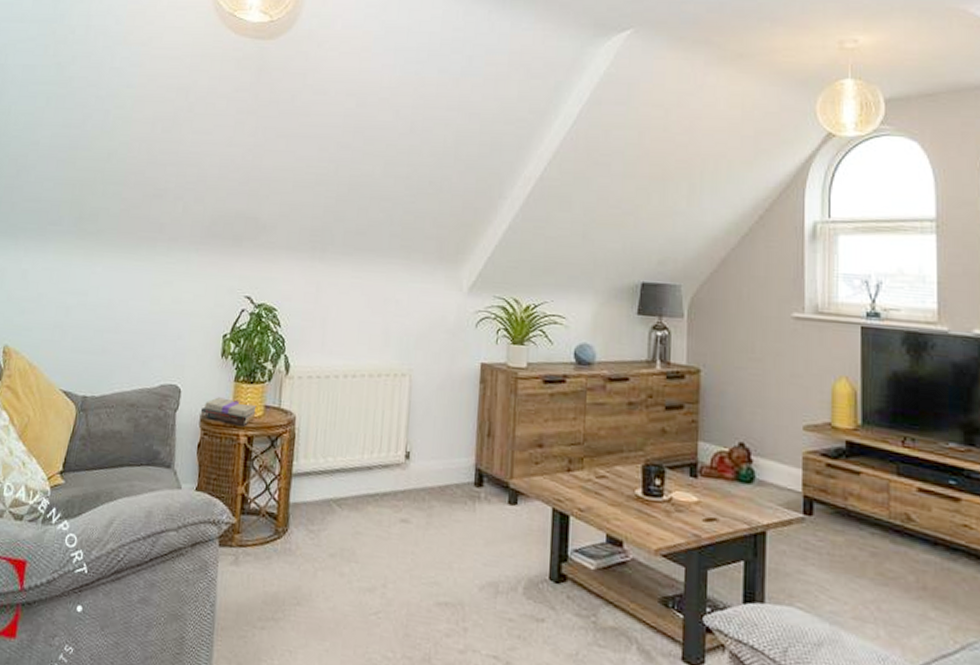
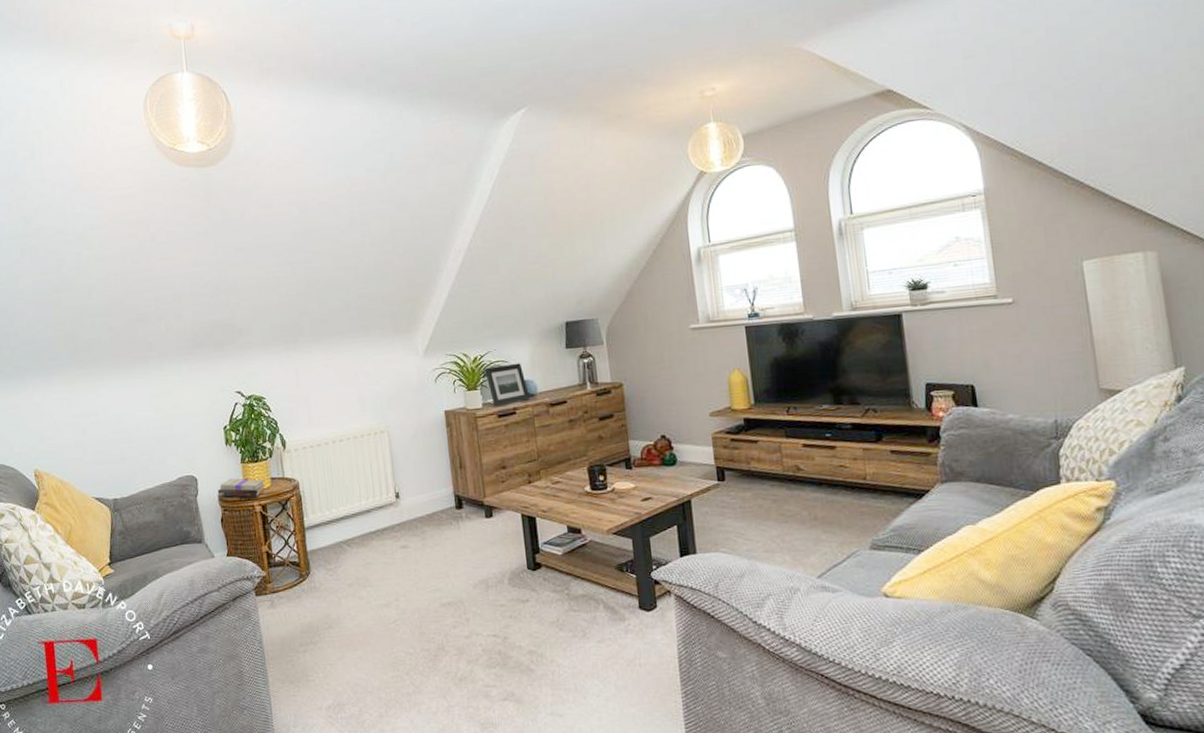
picture frame: none [536,320,585,370] -> present [485,363,530,406]

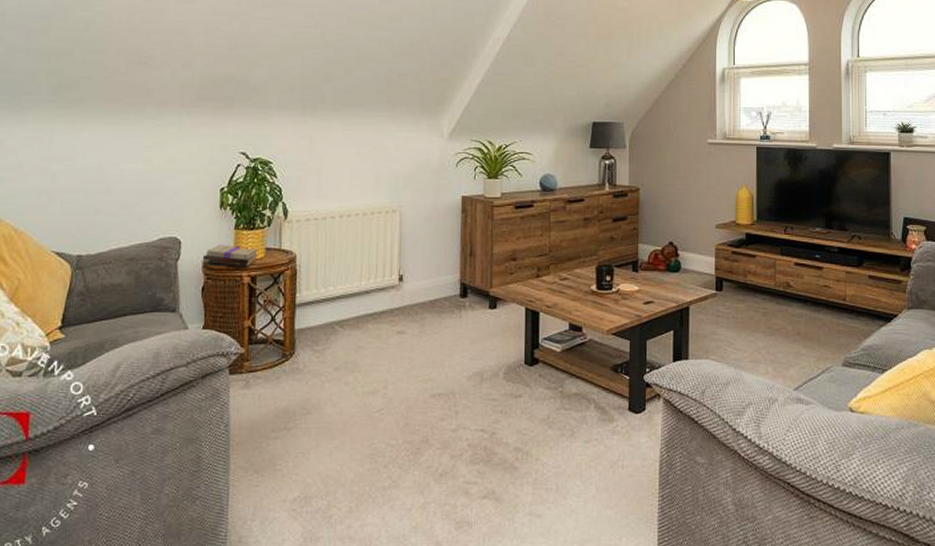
picture frame: present [485,363,530,406] -> none [508,156,549,197]

